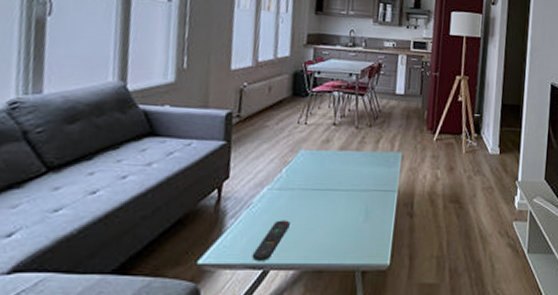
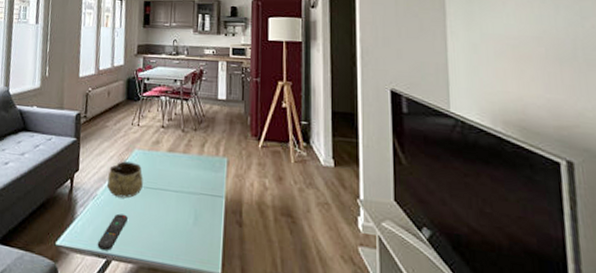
decorative bowl: none [264,163,310,203] -> present [106,161,143,199]

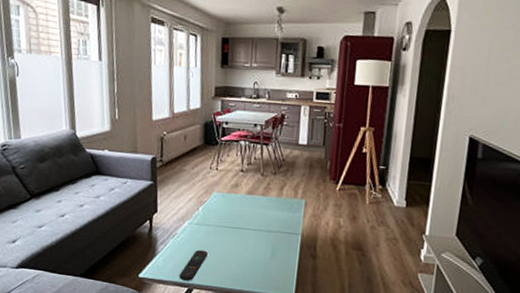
decorative bowl: present [106,161,143,199] -> none [186,203,222,237]

